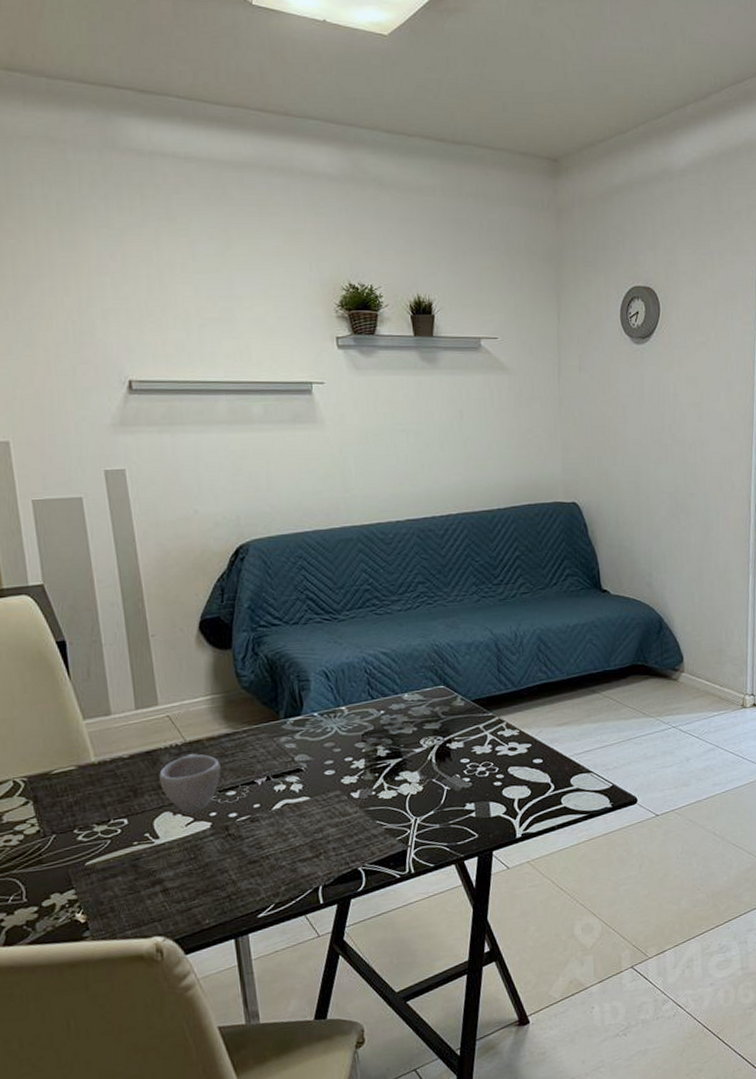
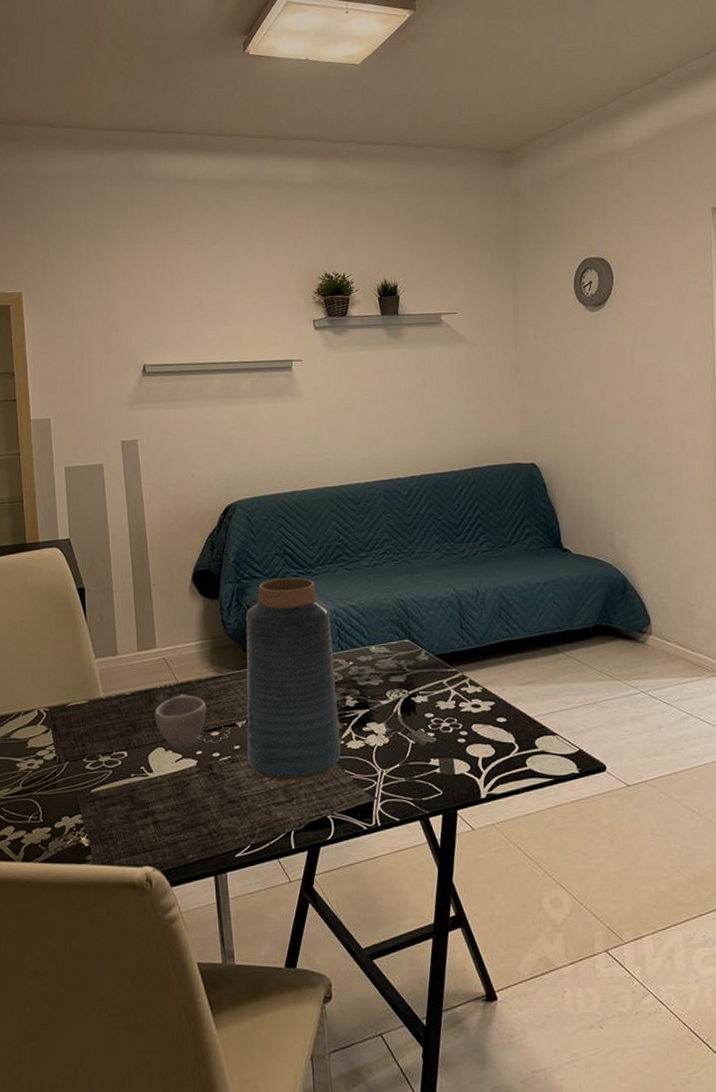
vase: none [263,624,372,837] -> present [246,578,341,781]

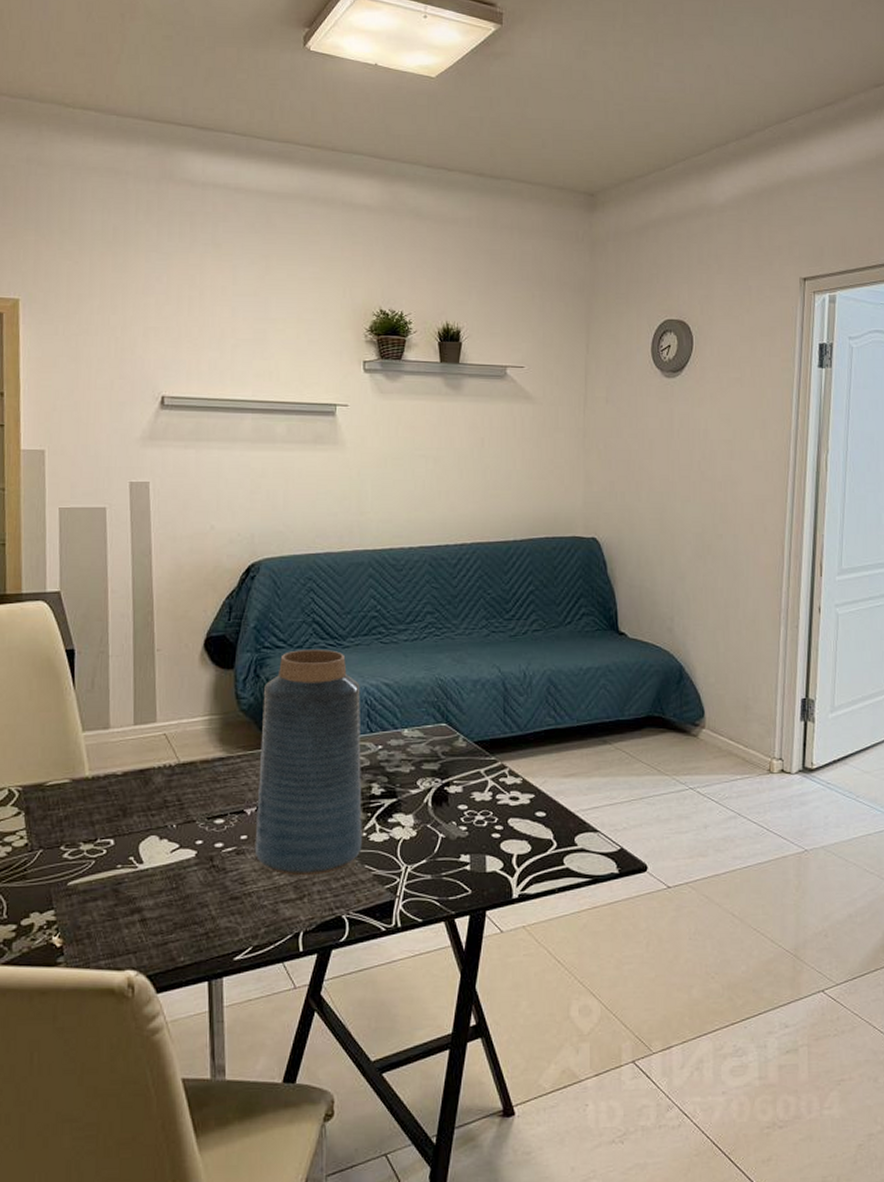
cup: present [155,693,207,749] -> none [150,775,212,838]

